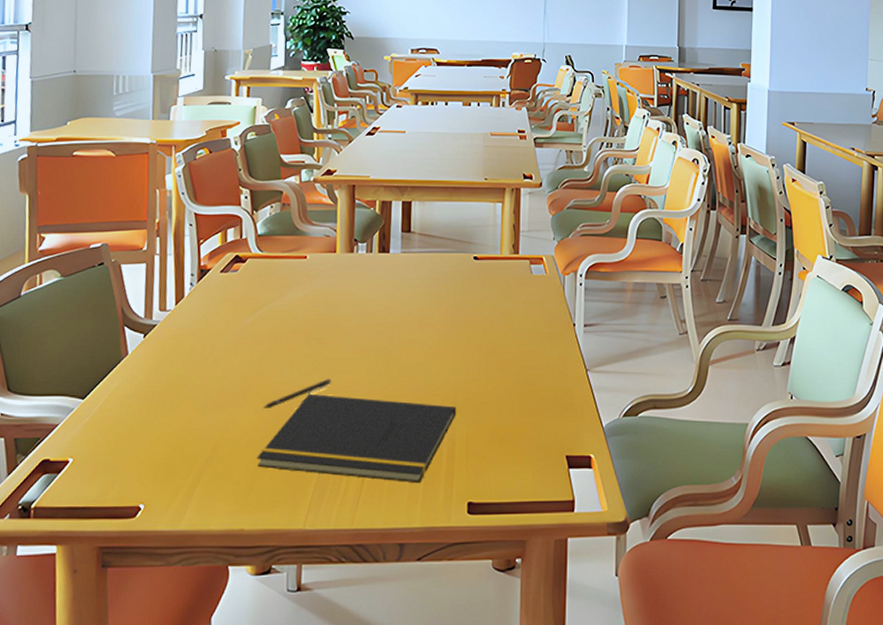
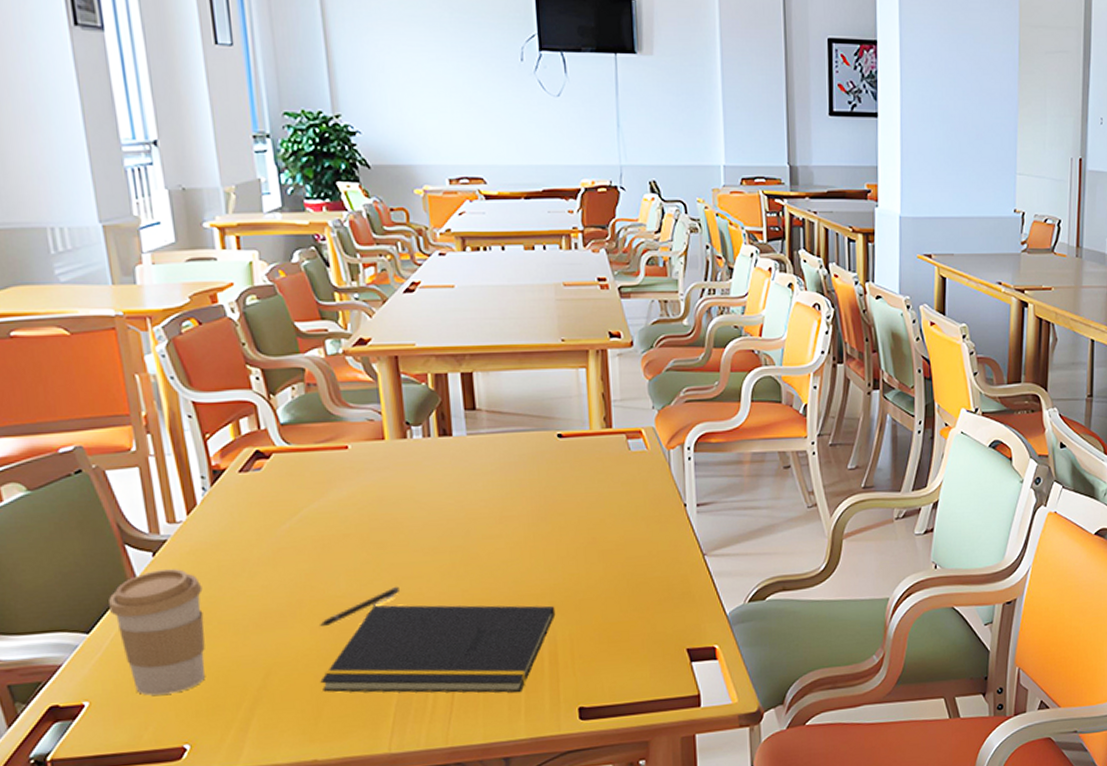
coffee cup: none [102,350,177,457] -> present [108,569,205,696]

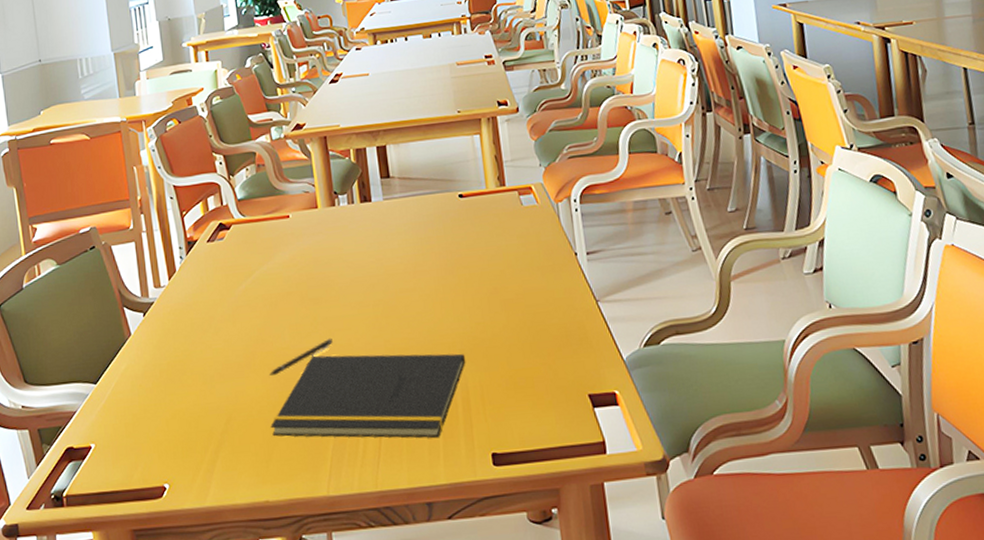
coffee cup: present [108,569,205,696] -> none [111,327,181,439]

